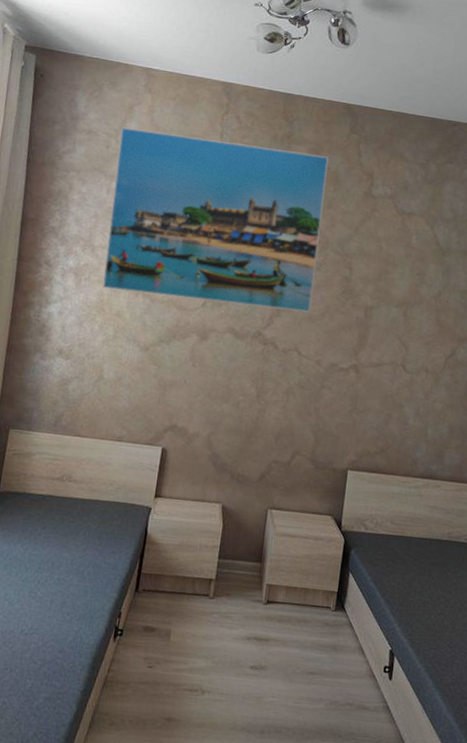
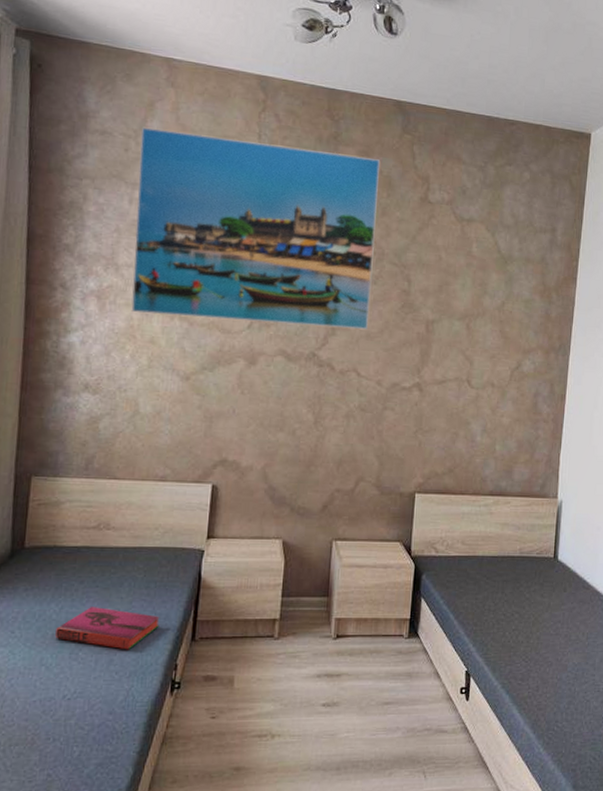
hardback book: none [19,551,109,595] -> present [55,607,160,650]

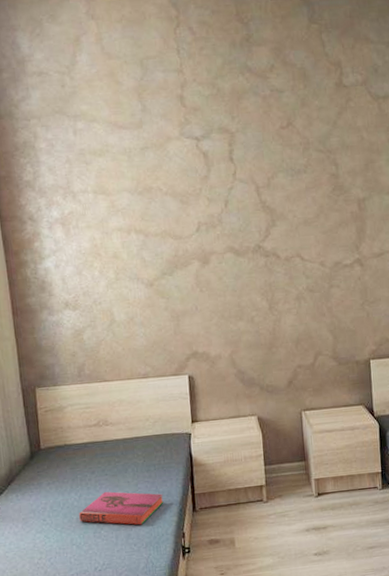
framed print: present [131,127,381,330] -> none [72,53,305,233]

